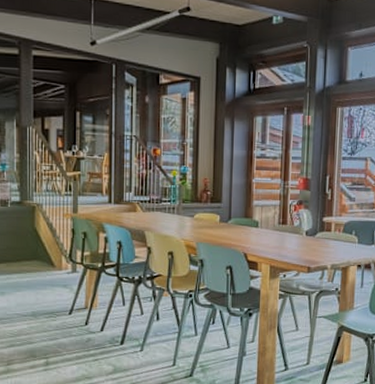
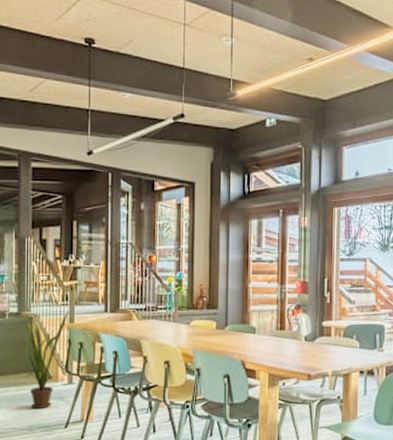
house plant: none [12,201,73,297] -> present [10,311,69,410]

